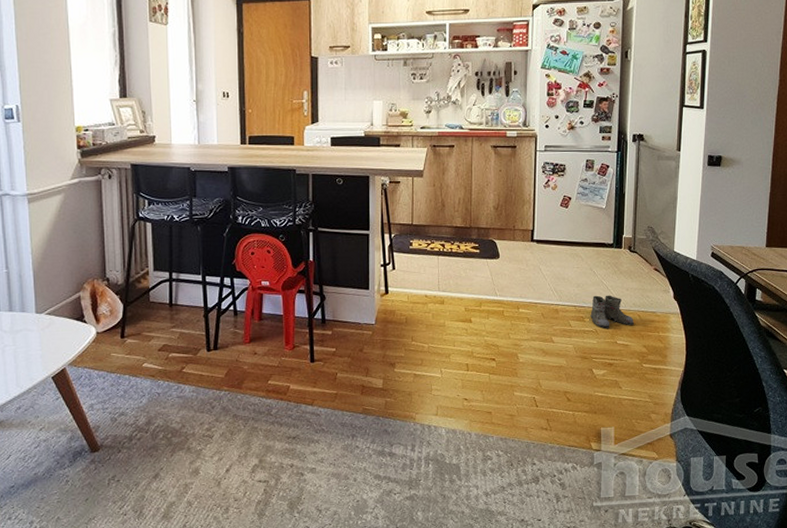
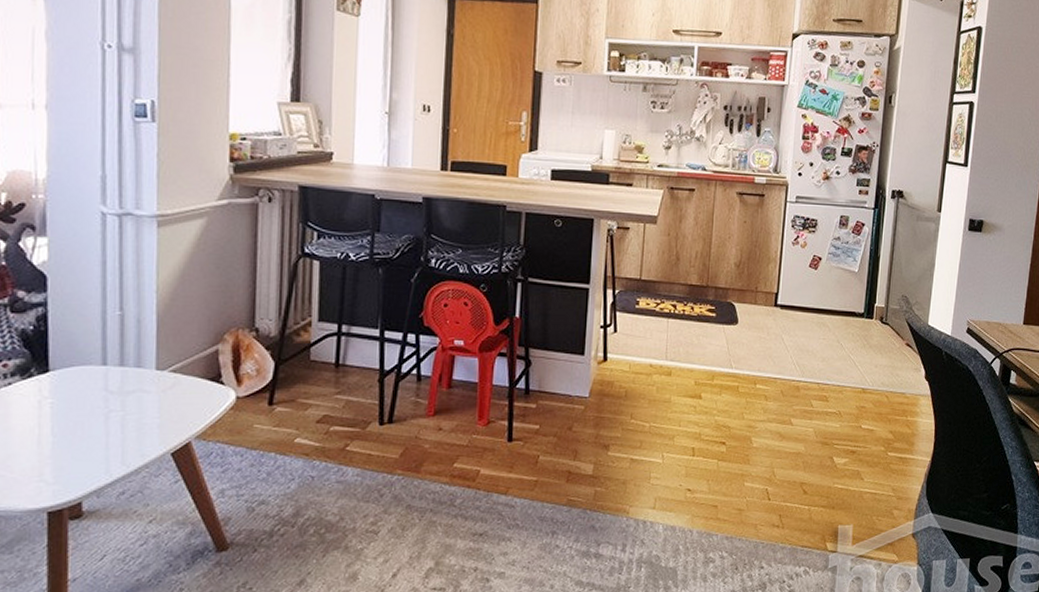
boots: present [590,295,634,329] -> none [834,372,881,410]

